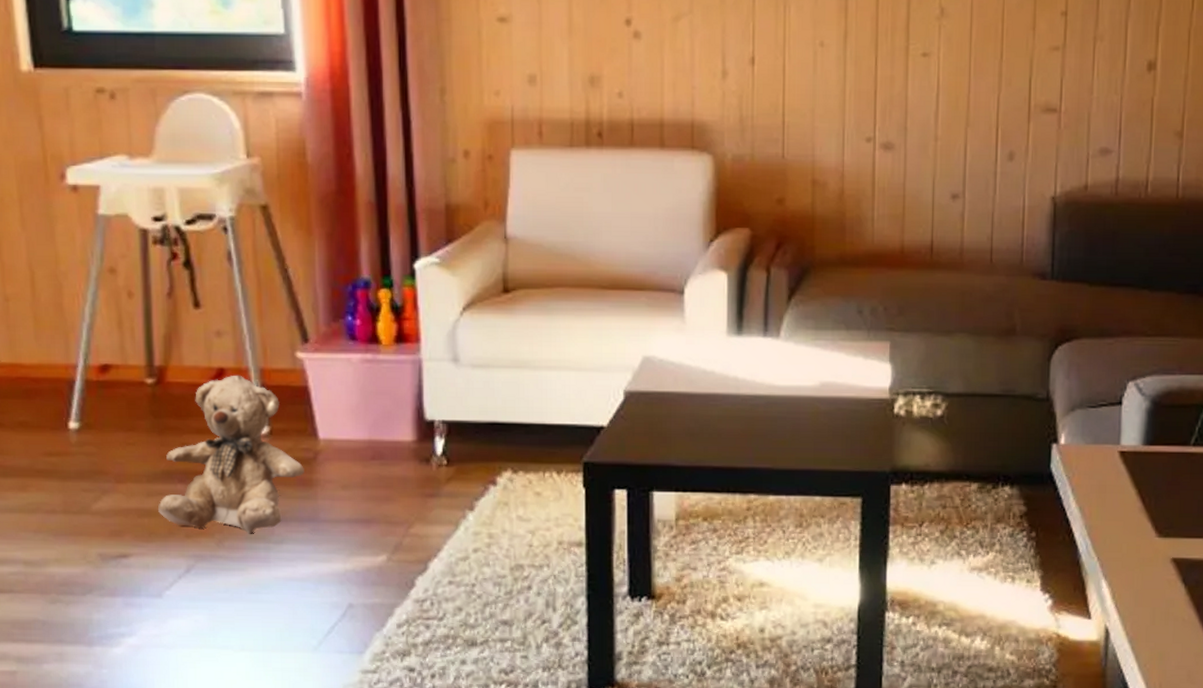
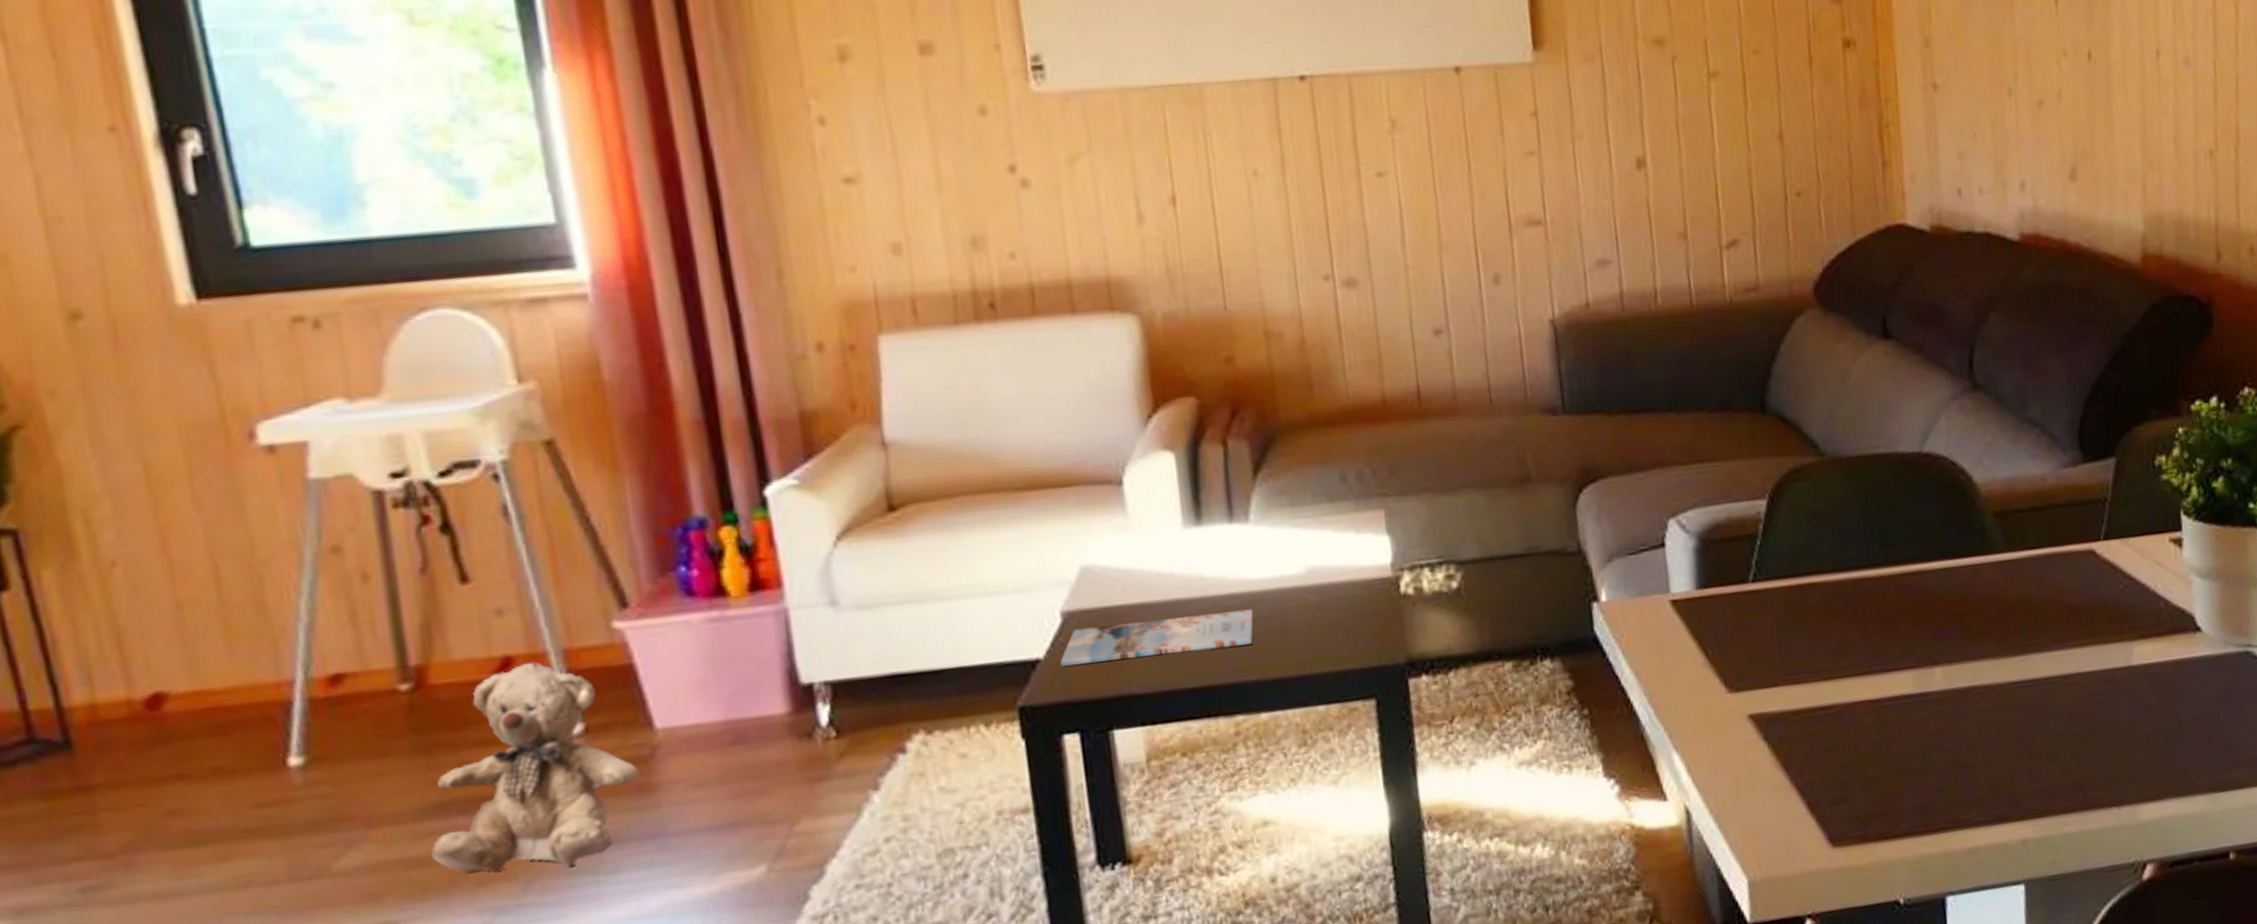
magazine: none [619,406,774,438] -> present [1060,609,1254,666]

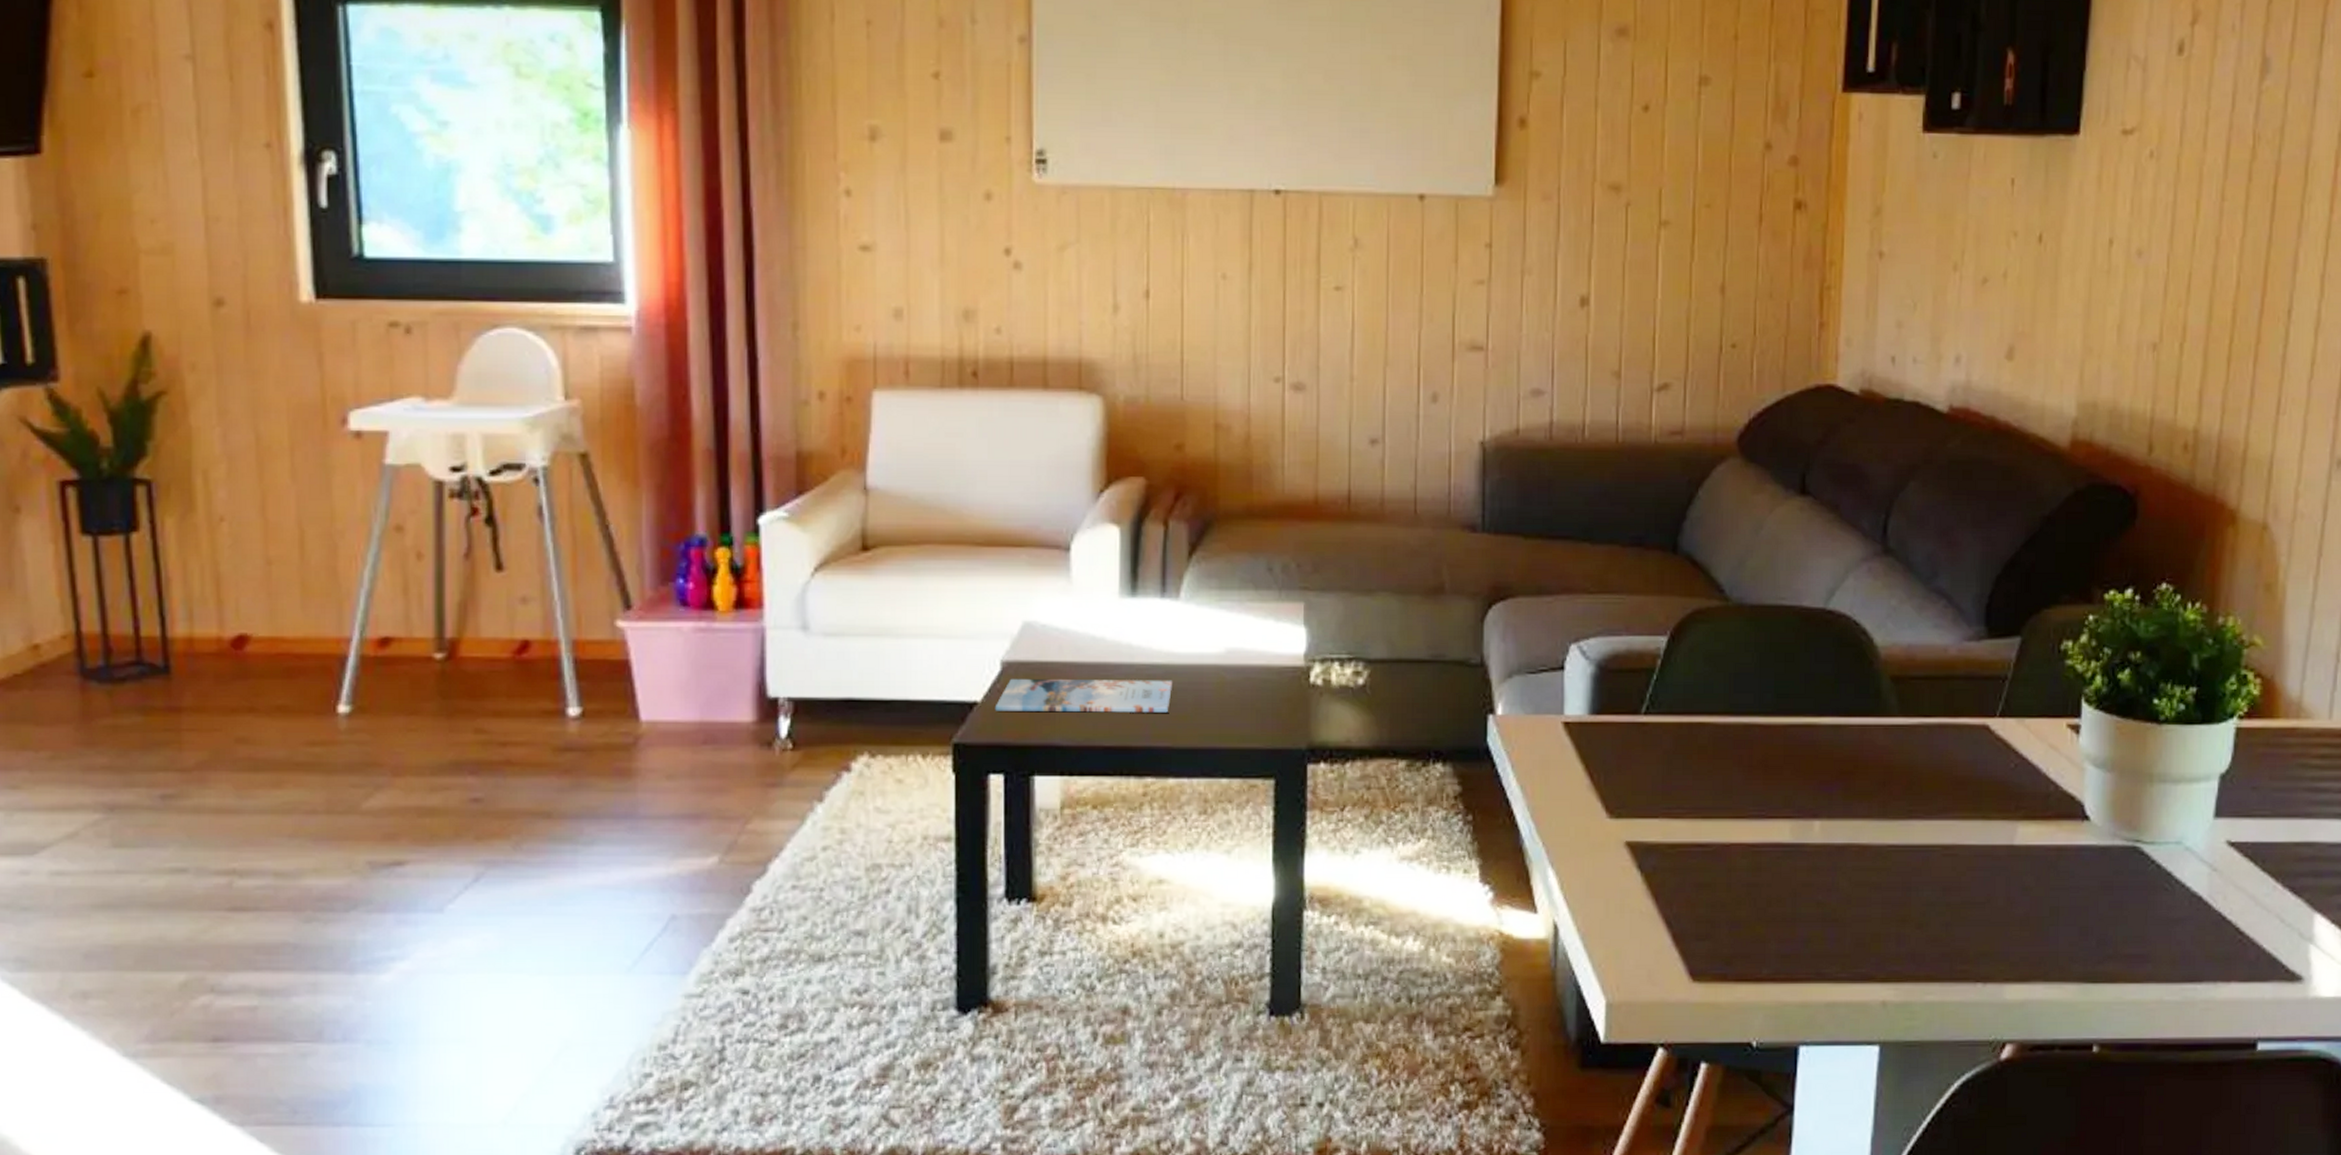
teddy bear: present [431,661,640,873] -> none [443,647,622,834]

